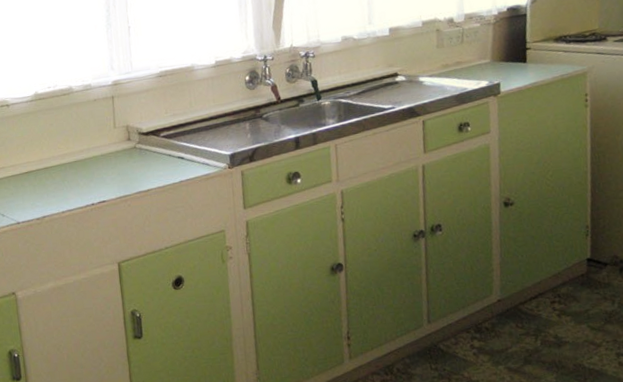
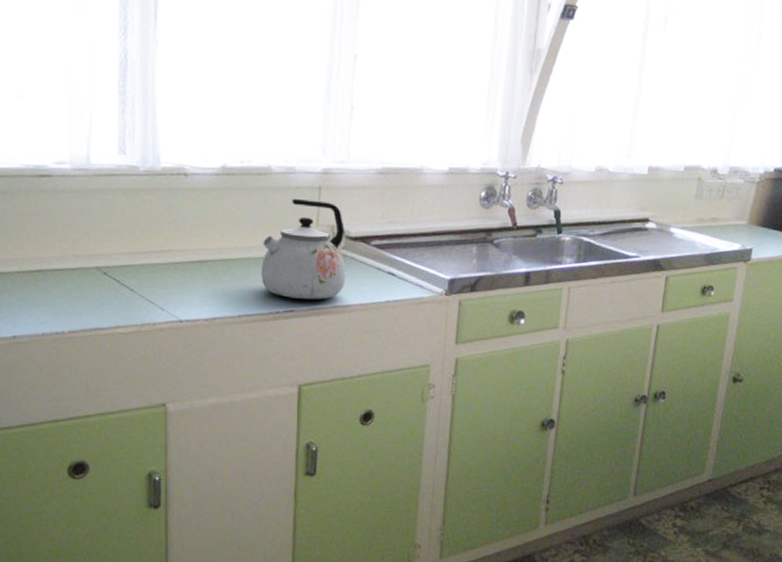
kettle: none [74,107,144,191] -> present [261,198,346,300]

